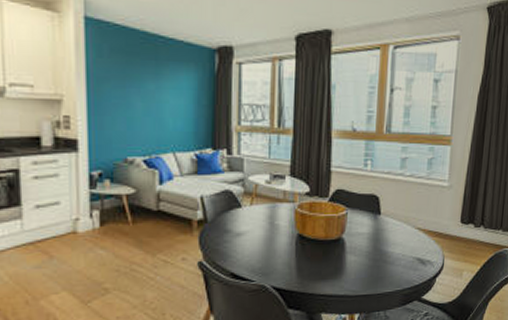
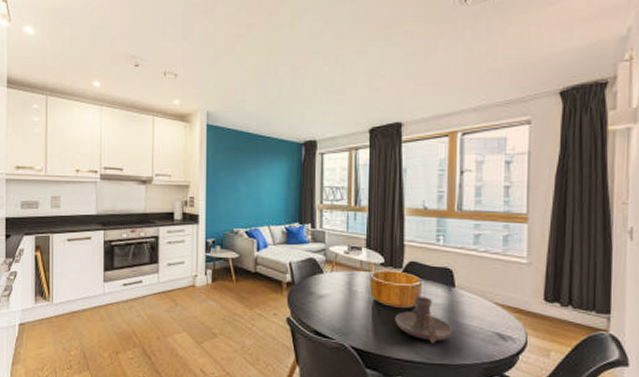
candle holder: none [319,226,377,275] -> present [395,295,453,344]

